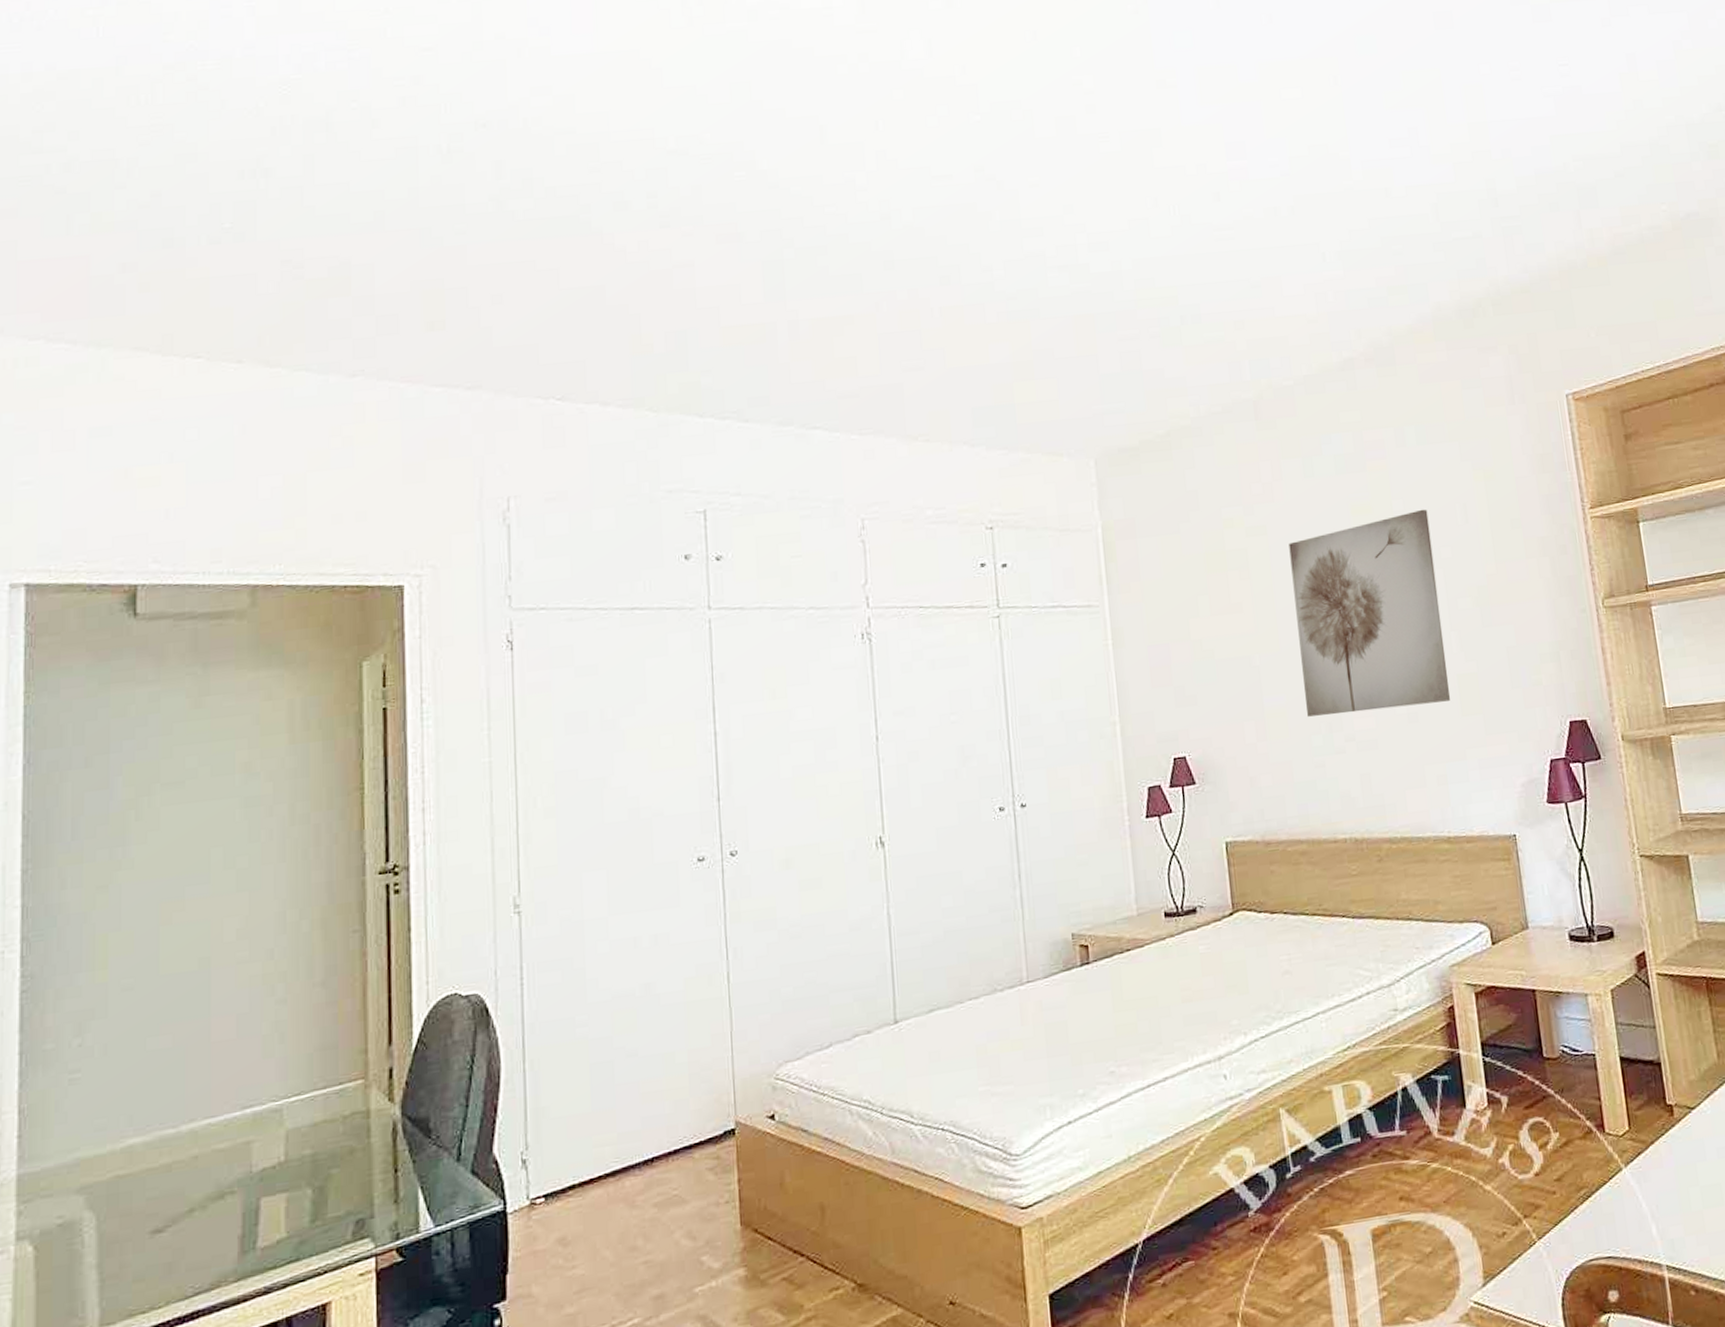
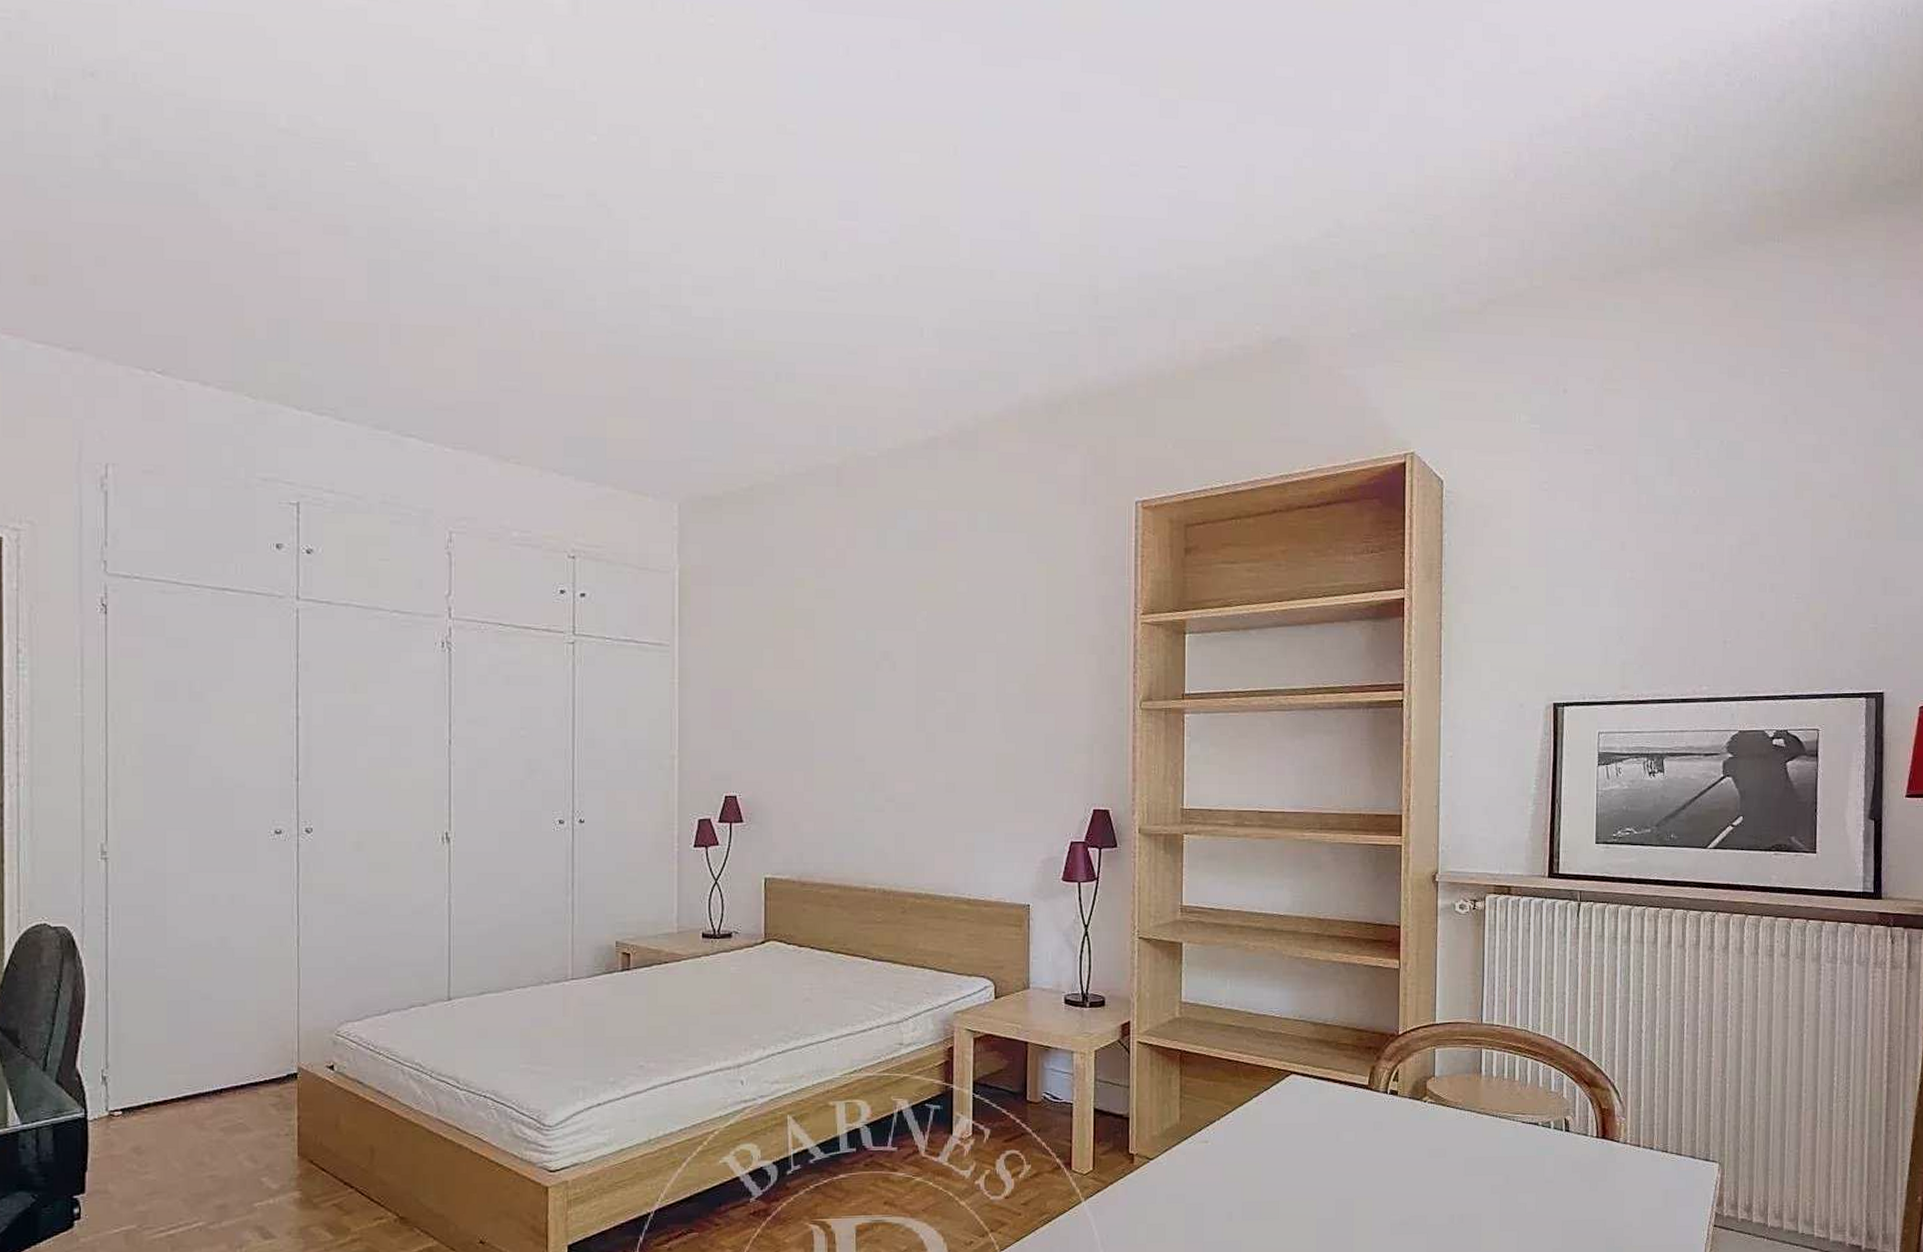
wall art: present [1289,509,1451,717] -> none [853,594,989,777]

